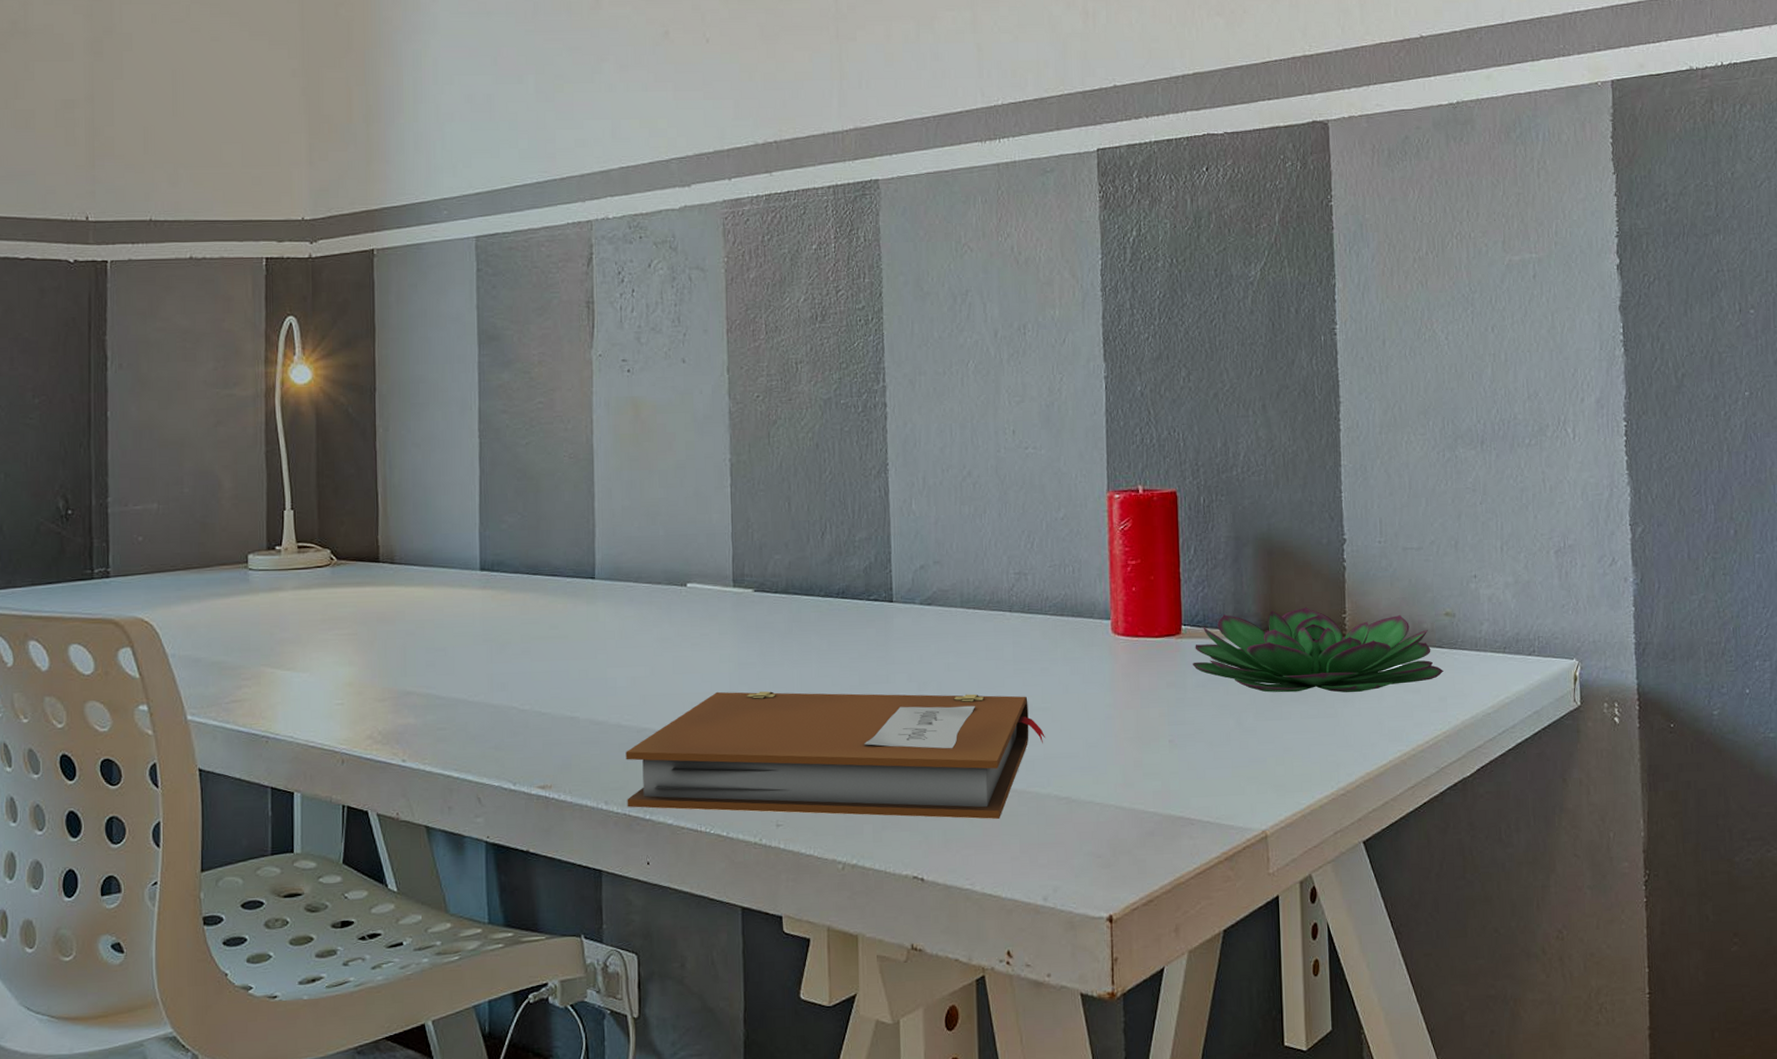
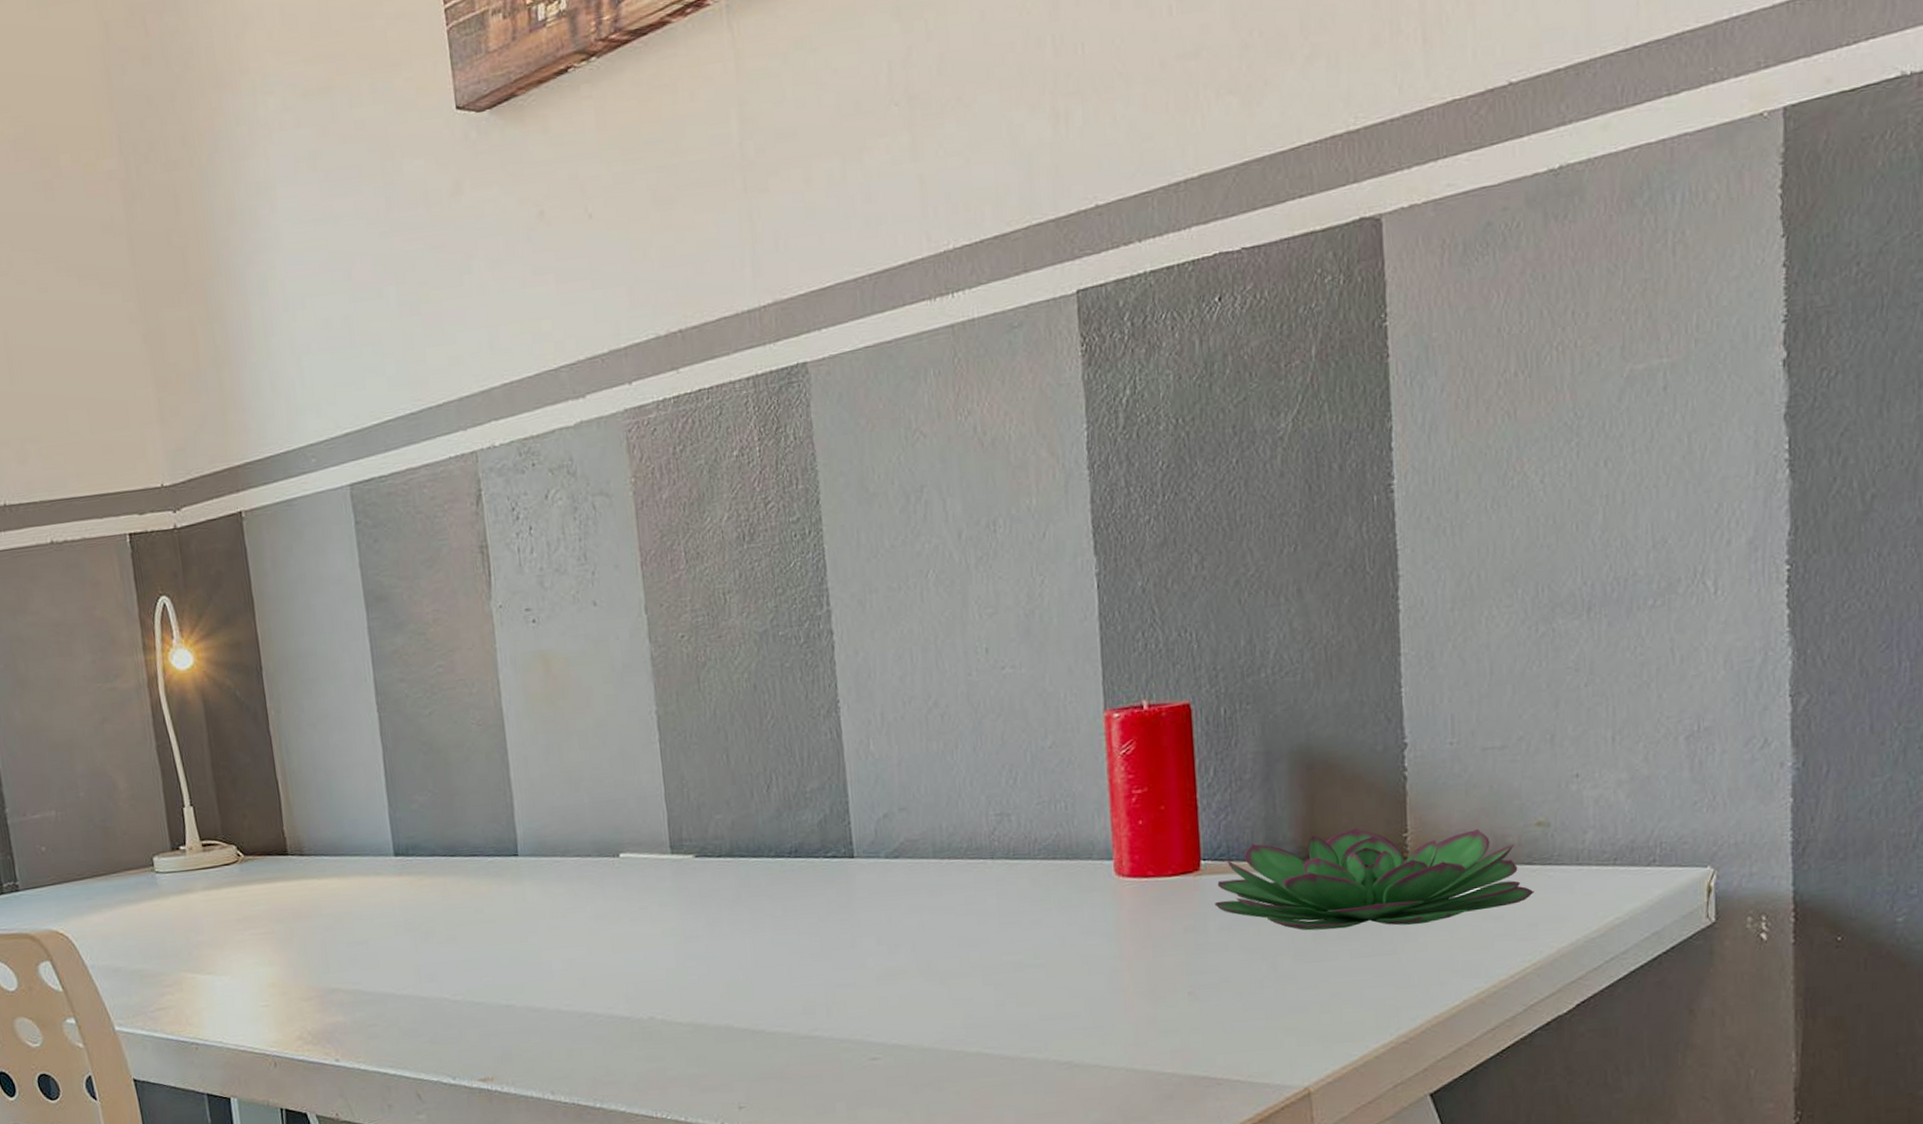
notebook: present [626,691,1046,819] -> none [568,952,1041,1097]

